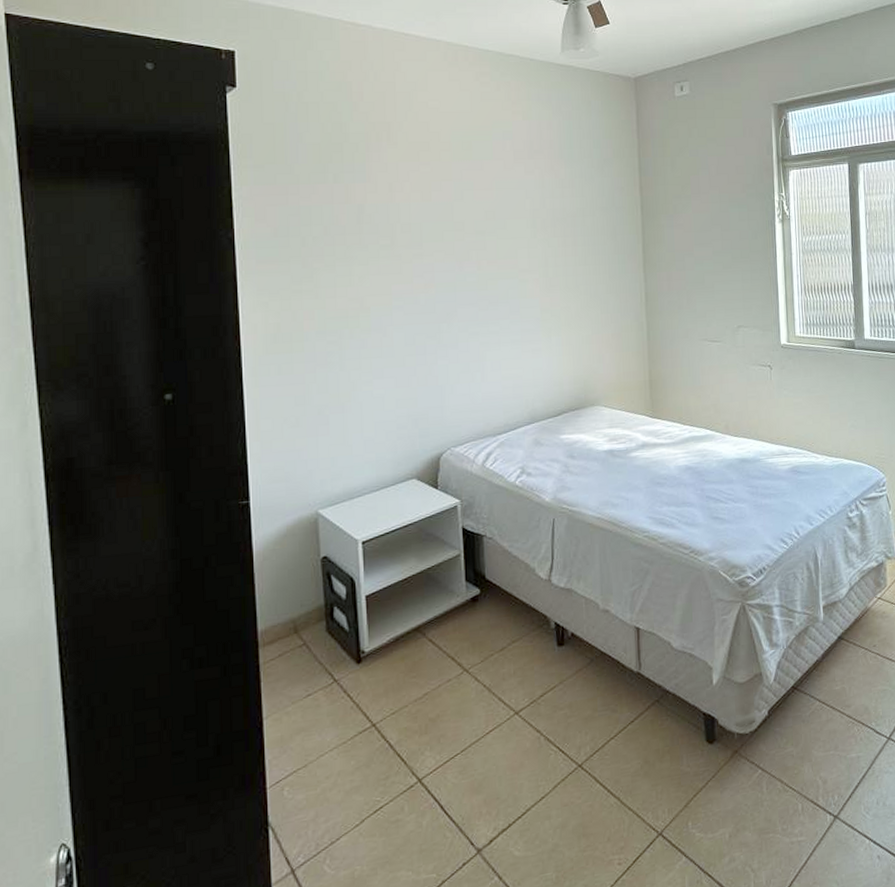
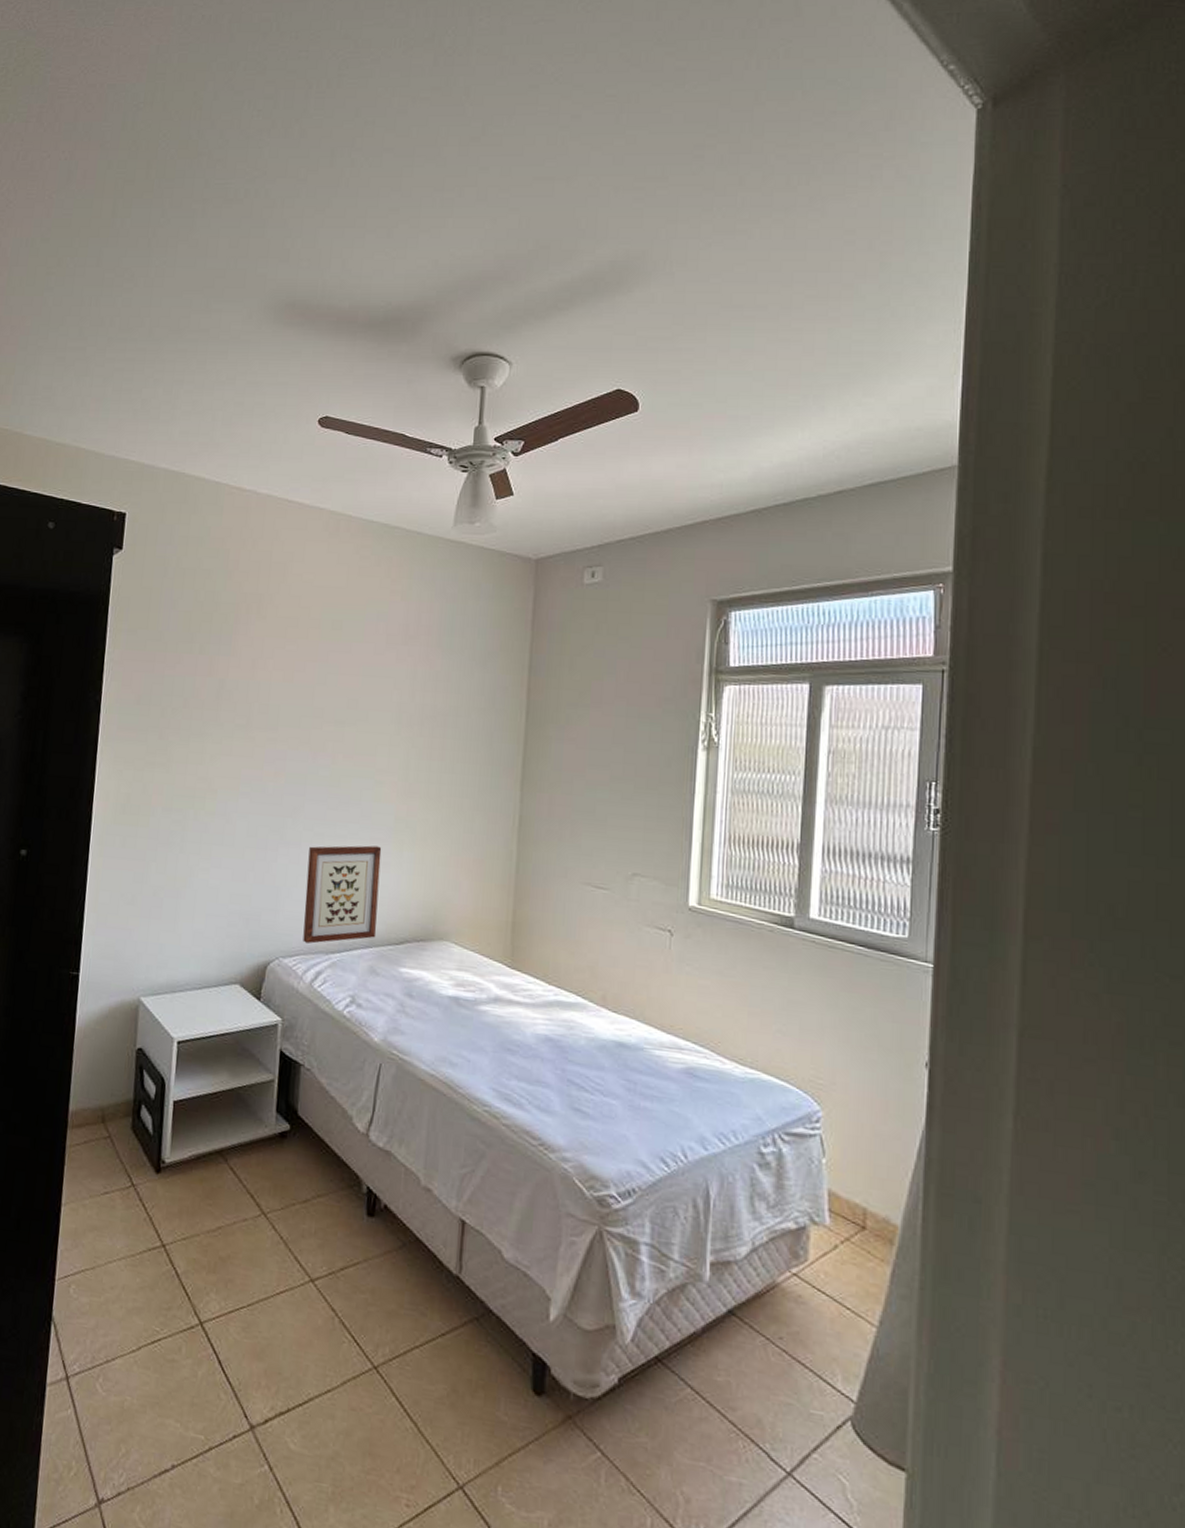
wall art: none [466,336,537,431] -> present [303,845,382,945]

